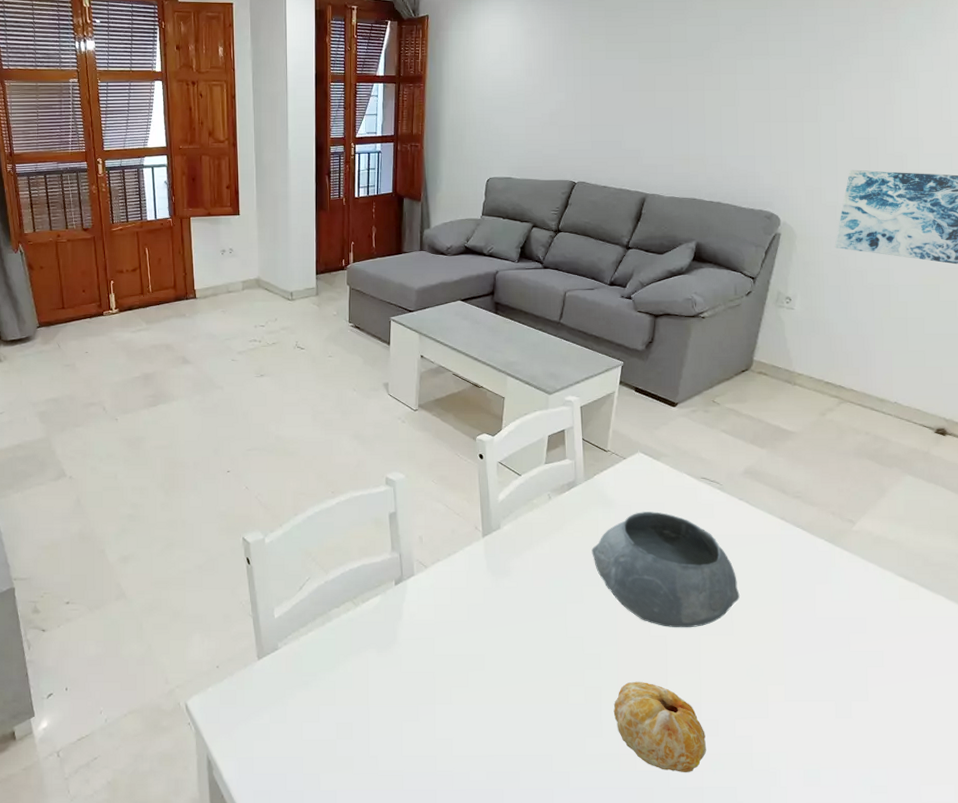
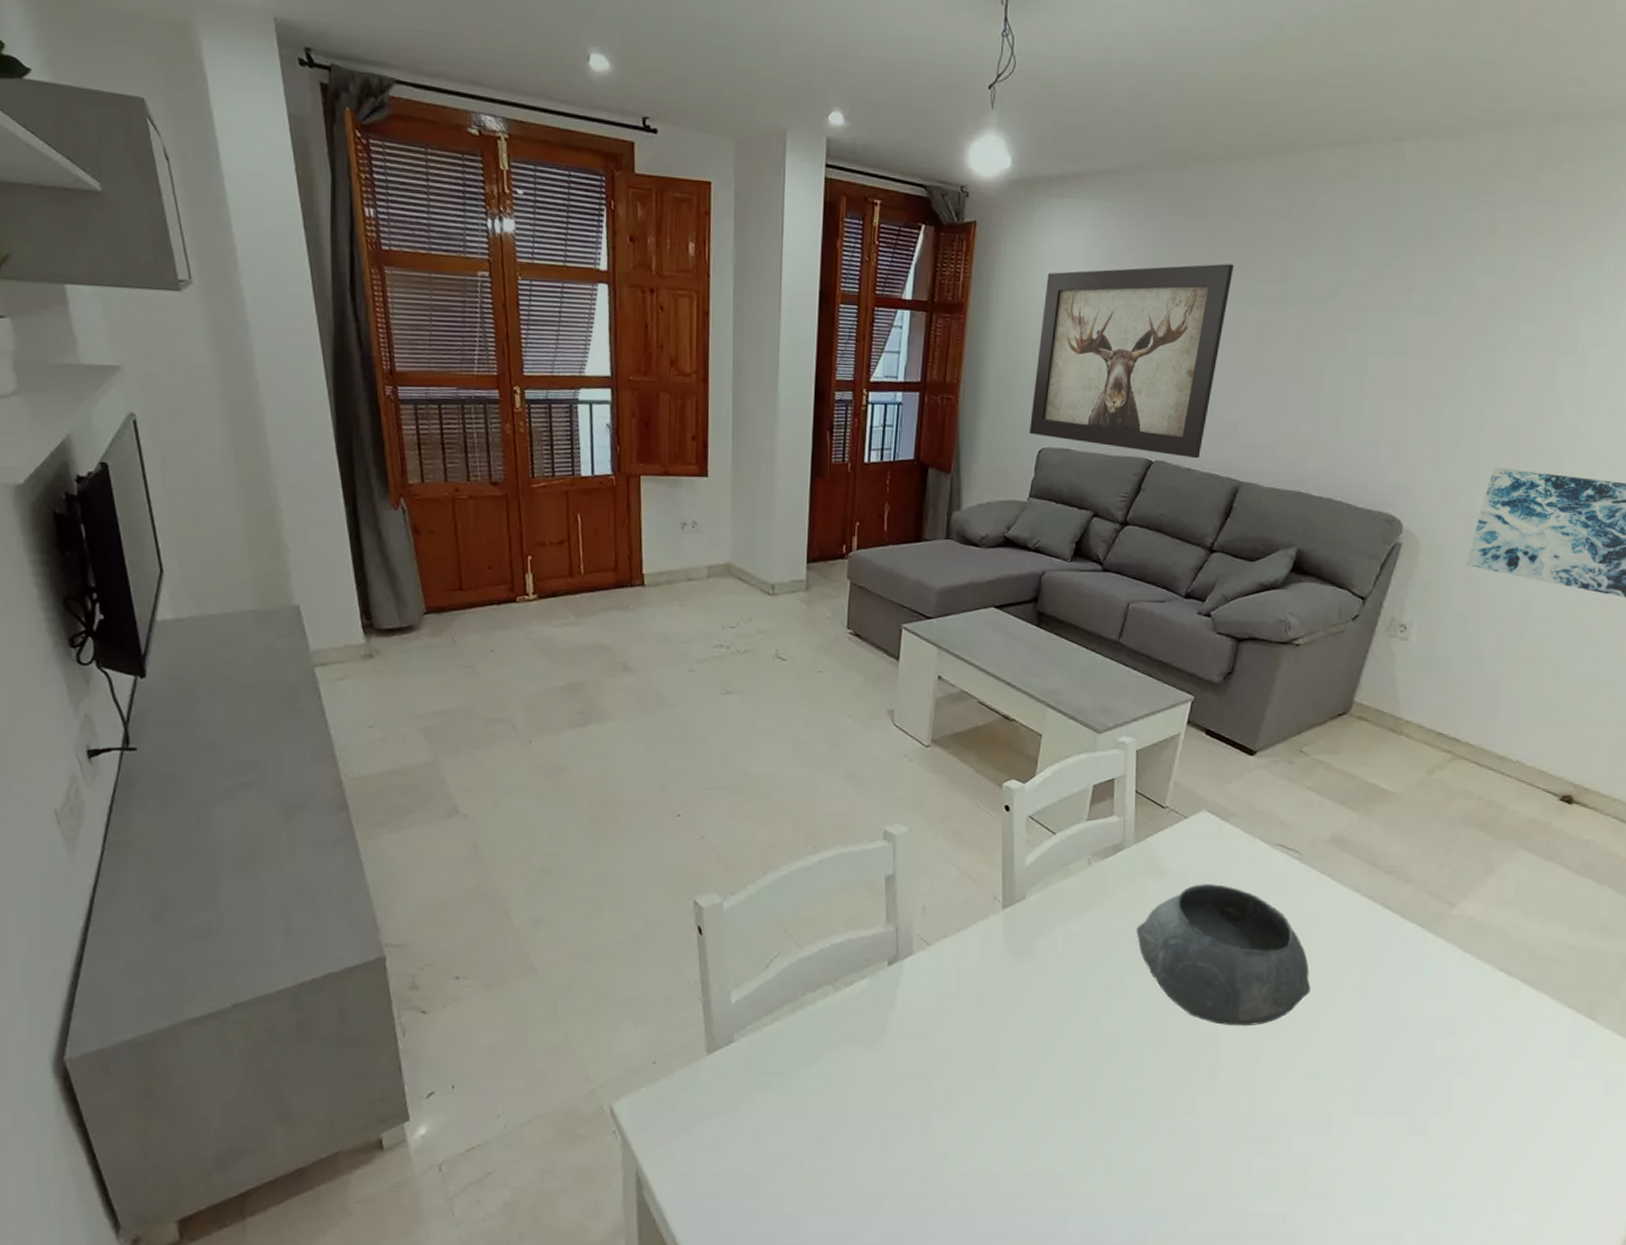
wall art: none [479,31,628,178] -> present [1029,263,1234,459]
fruit: present [613,681,707,772] -> none [1147,1088,1255,1196]

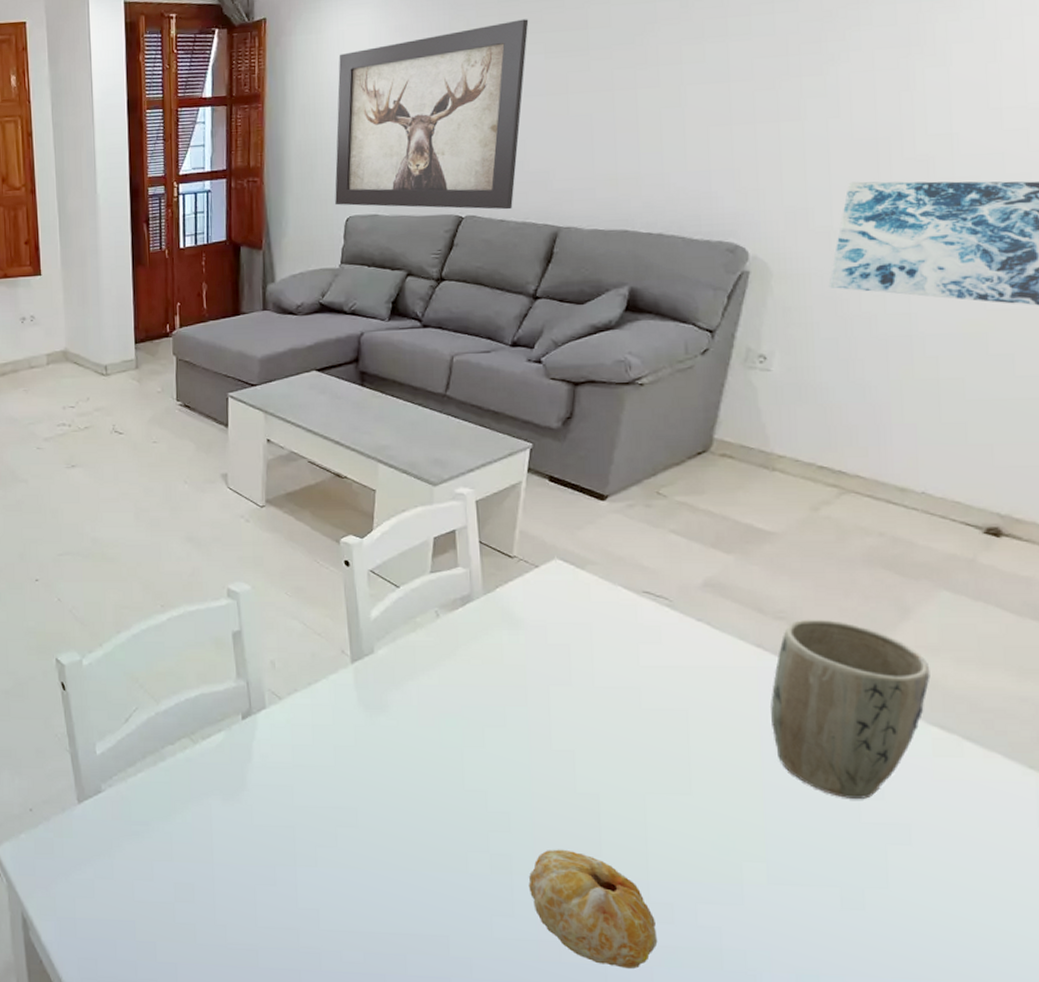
bowl: present [1136,884,1311,1026] -> none [495,634,700,785]
fruit: none [1147,1088,1255,1196] -> present [528,849,658,969]
plant pot: none [1372,873,1504,1036] -> present [771,619,930,799]

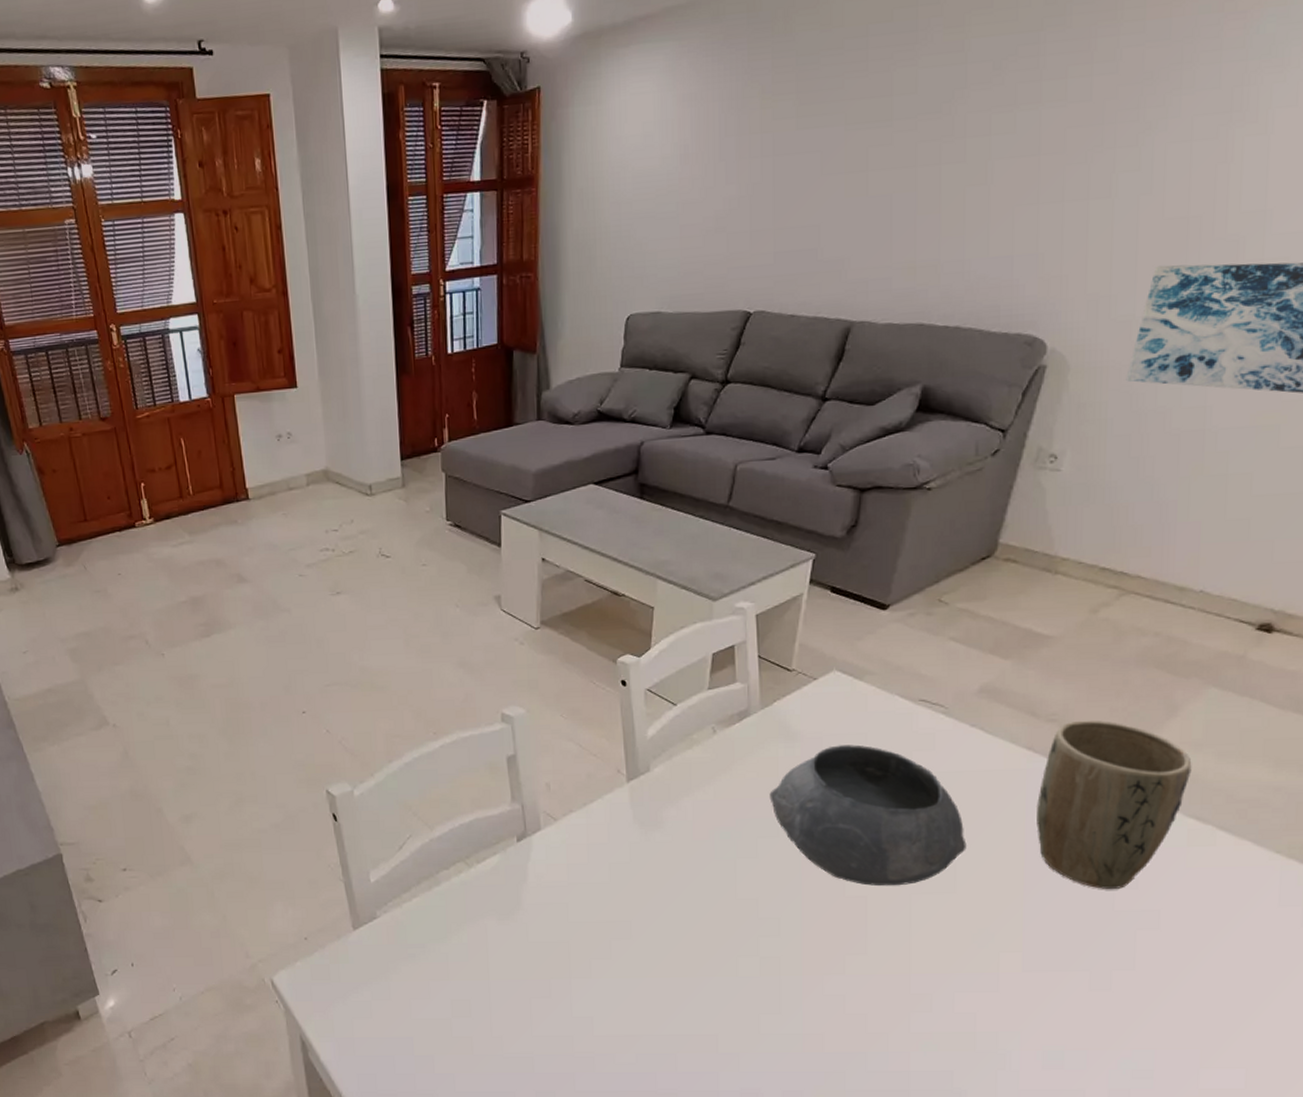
wall art: present [335,19,529,210] -> none [615,85,829,304]
bowl: none [495,634,700,785] -> present [769,744,967,887]
fruit: present [528,849,658,969] -> none [796,949,916,1054]

